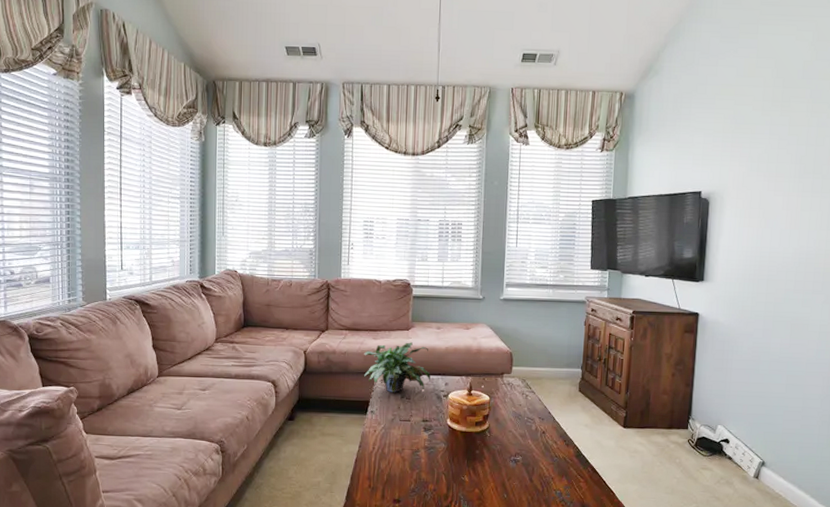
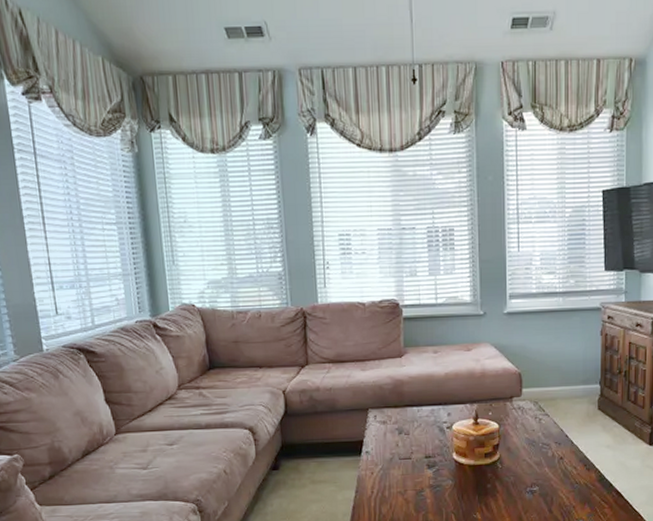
potted plant: present [364,342,431,392] -> none [352,370,430,429]

